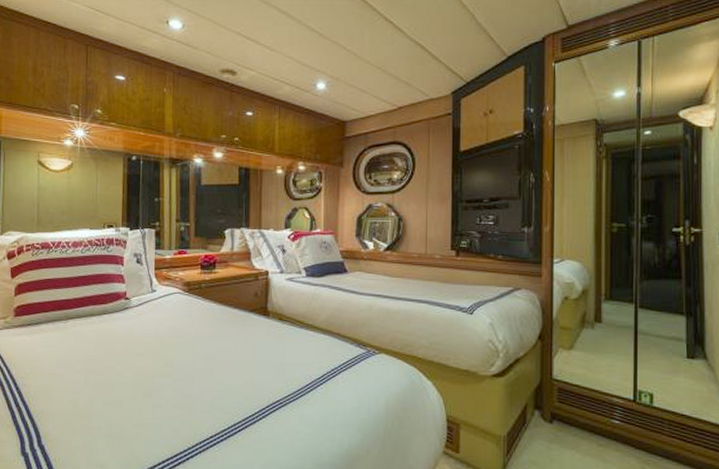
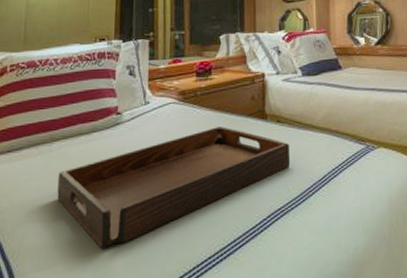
serving tray: none [73,319,291,419] -> present [57,127,291,249]

